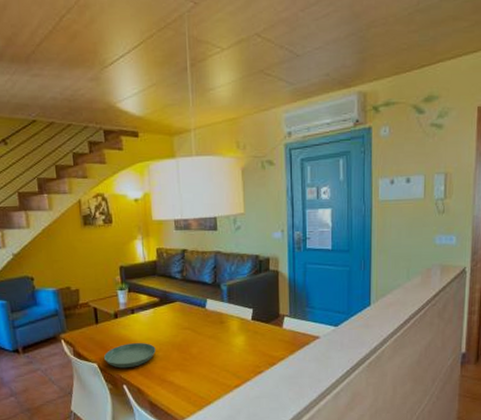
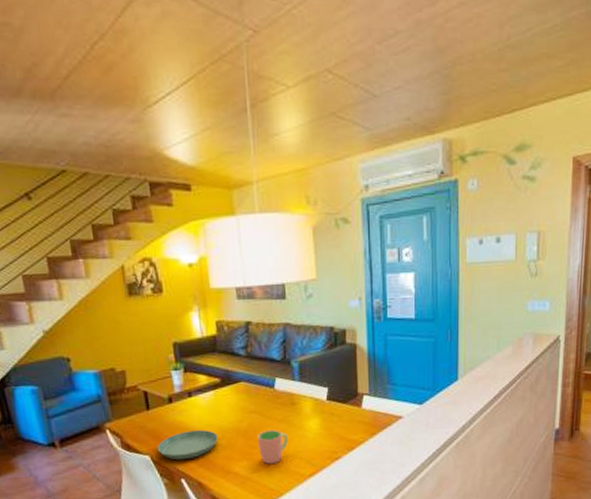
cup: none [190,345,218,376] -> present [258,430,289,465]

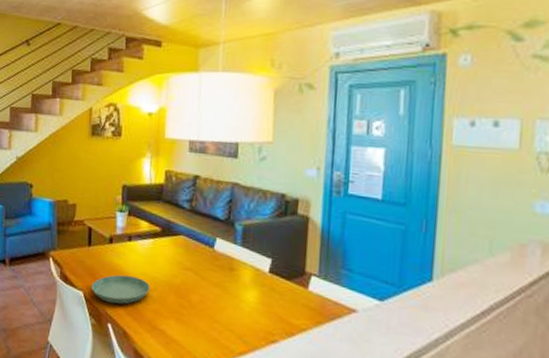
cup: present [258,430,289,465] -> none [188,291,222,331]

